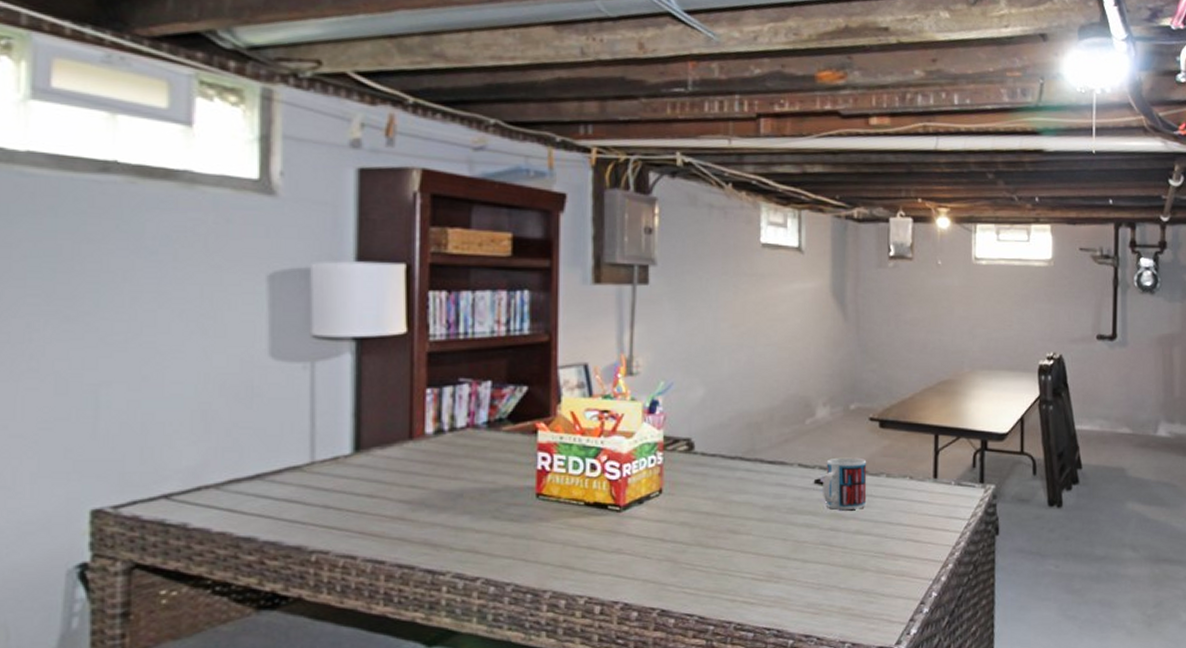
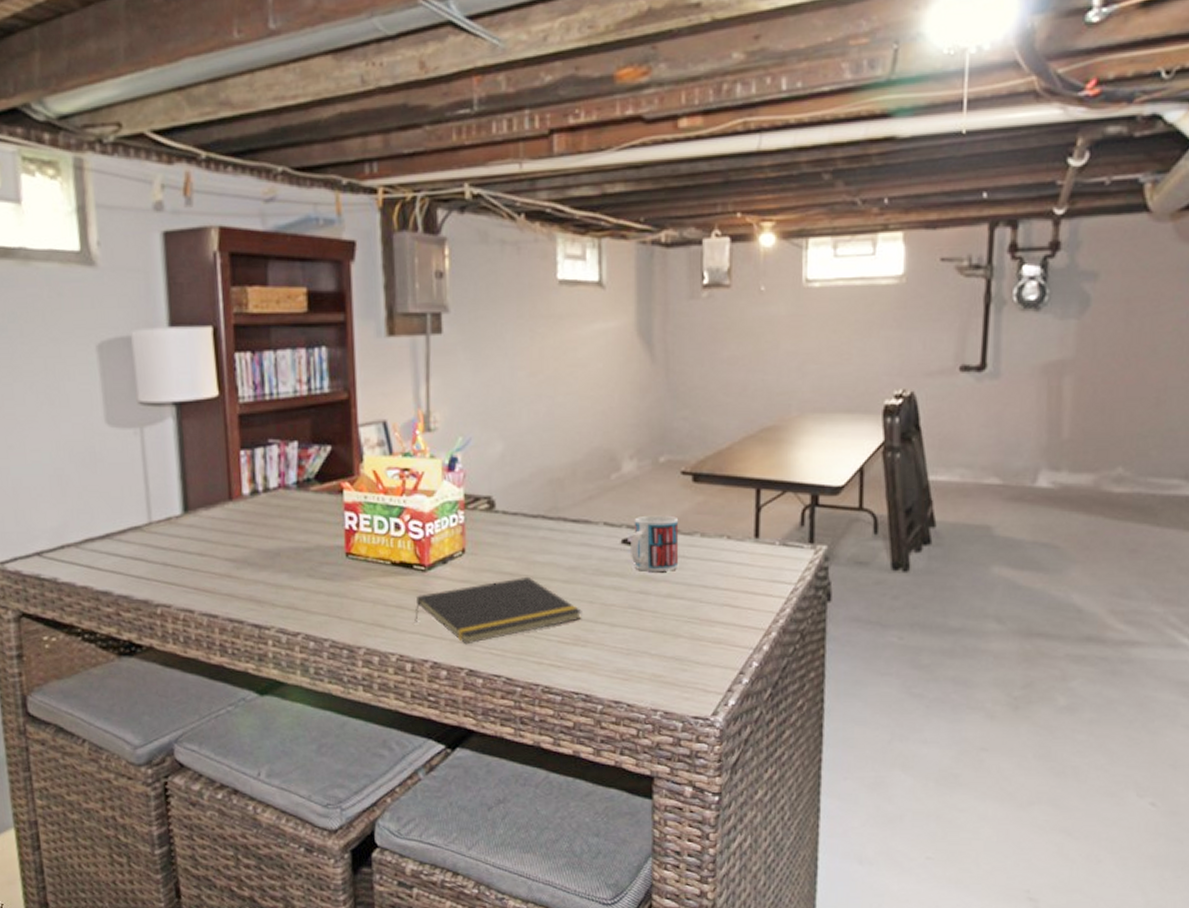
notepad: none [606,515,776,585] -> present [415,576,582,645]

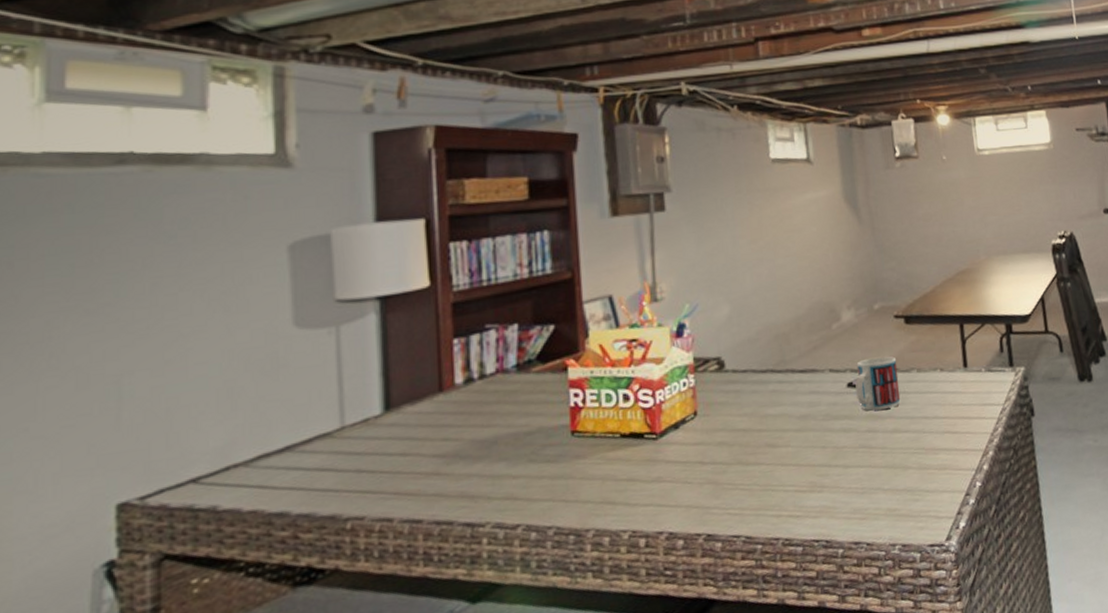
notepad: present [415,576,582,645] -> none [647,430,816,509]

